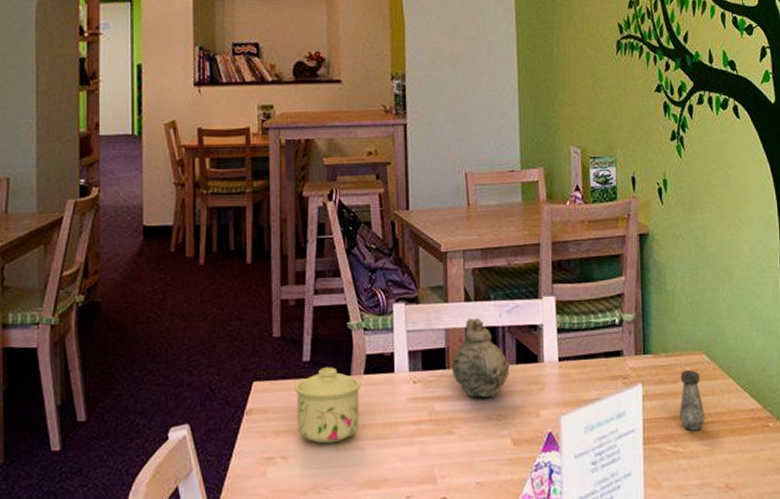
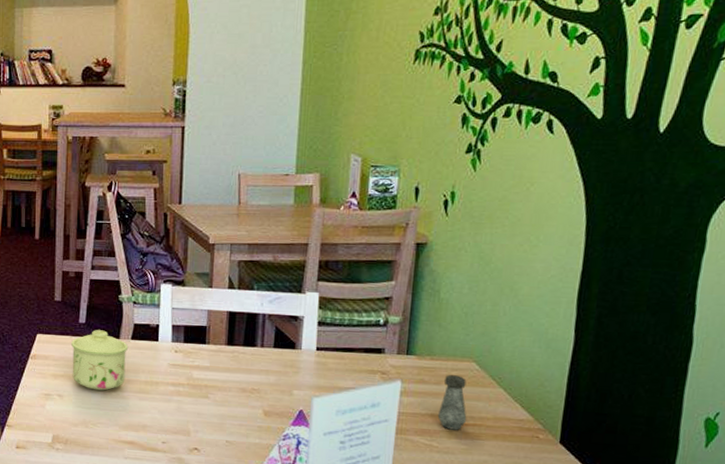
teapot: present [451,318,510,398] -> none [211,304,268,373]

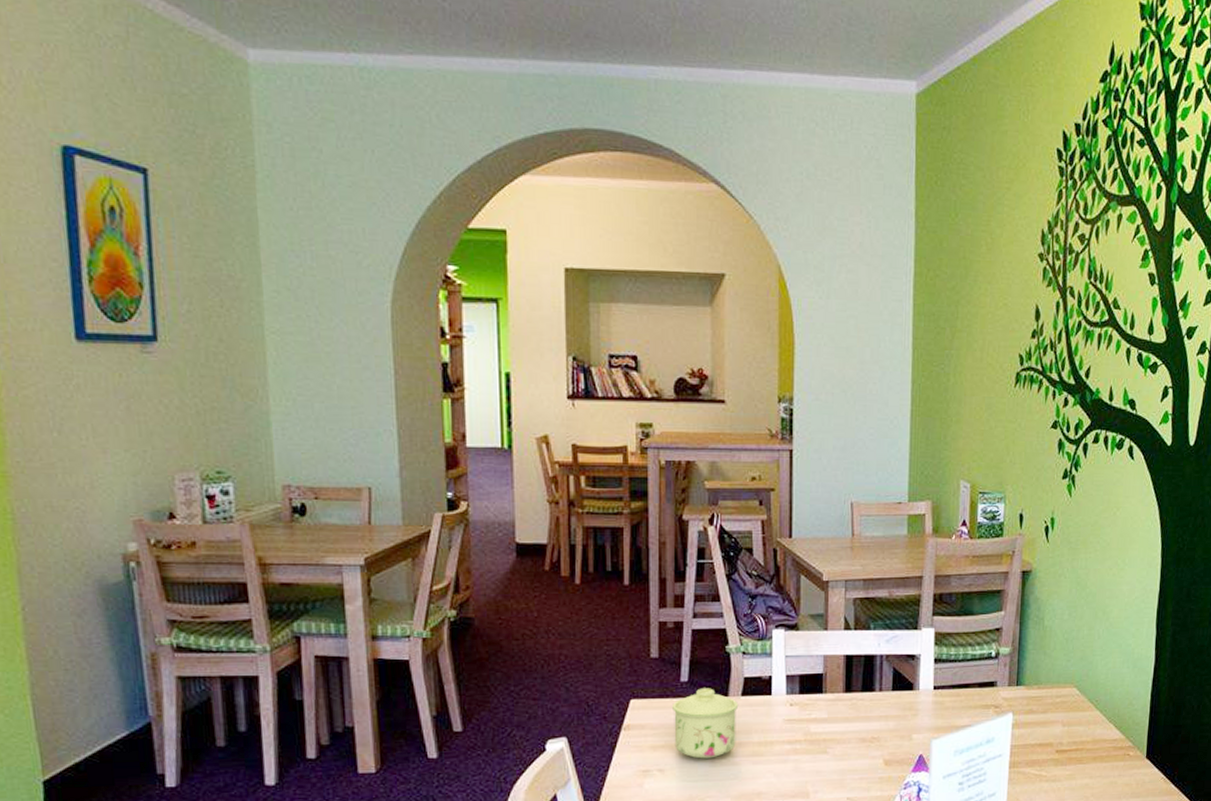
salt shaker: present [437,375,467,430] -> none [1045,702,1070,757]

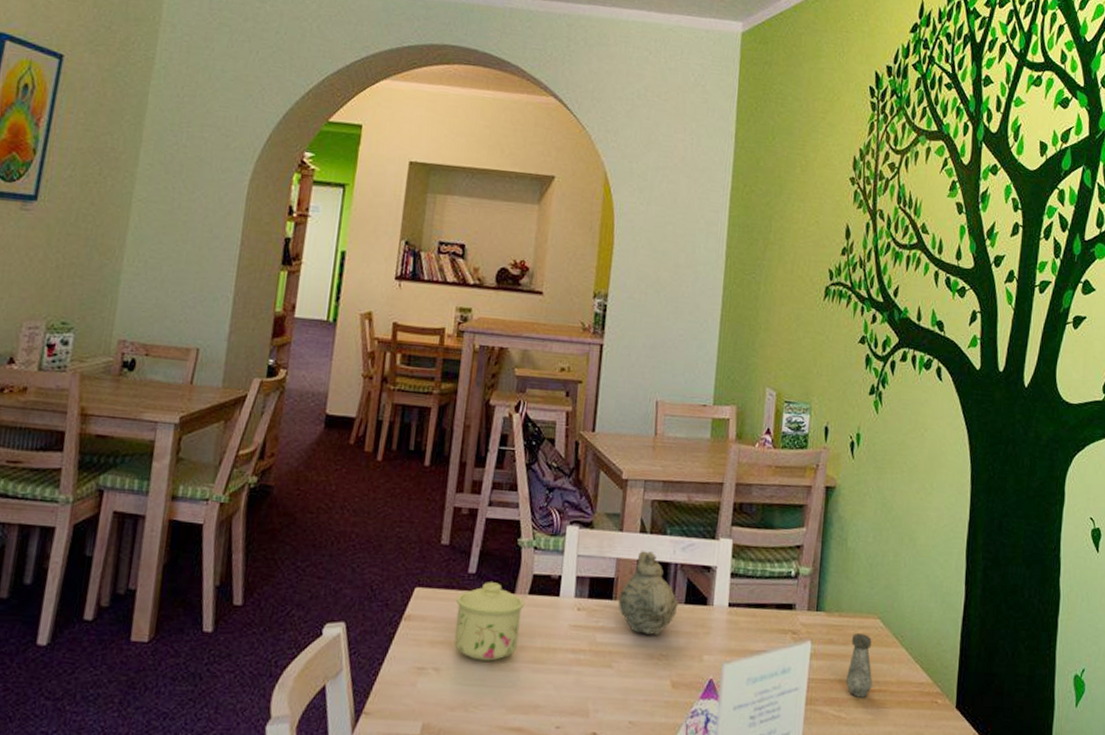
teapot: none [828,646,886,721] -> present [618,551,678,635]
salt shaker: none [1045,702,1070,757] -> present [845,633,873,698]

